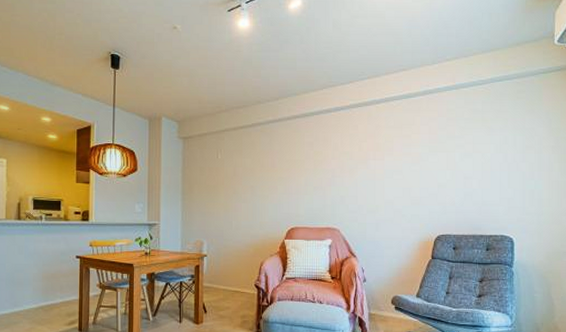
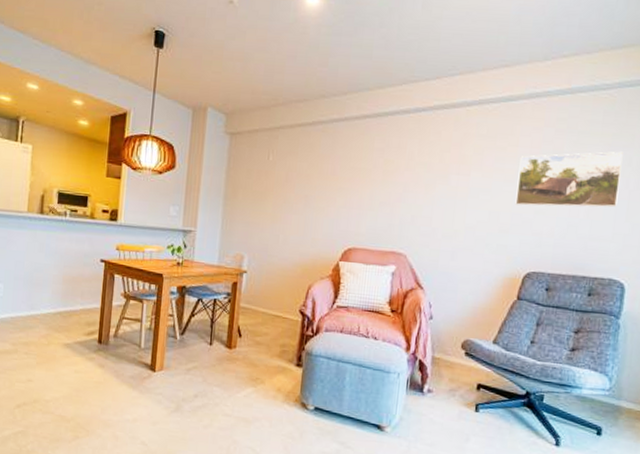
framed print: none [422,132,500,181] -> present [515,151,623,208]

